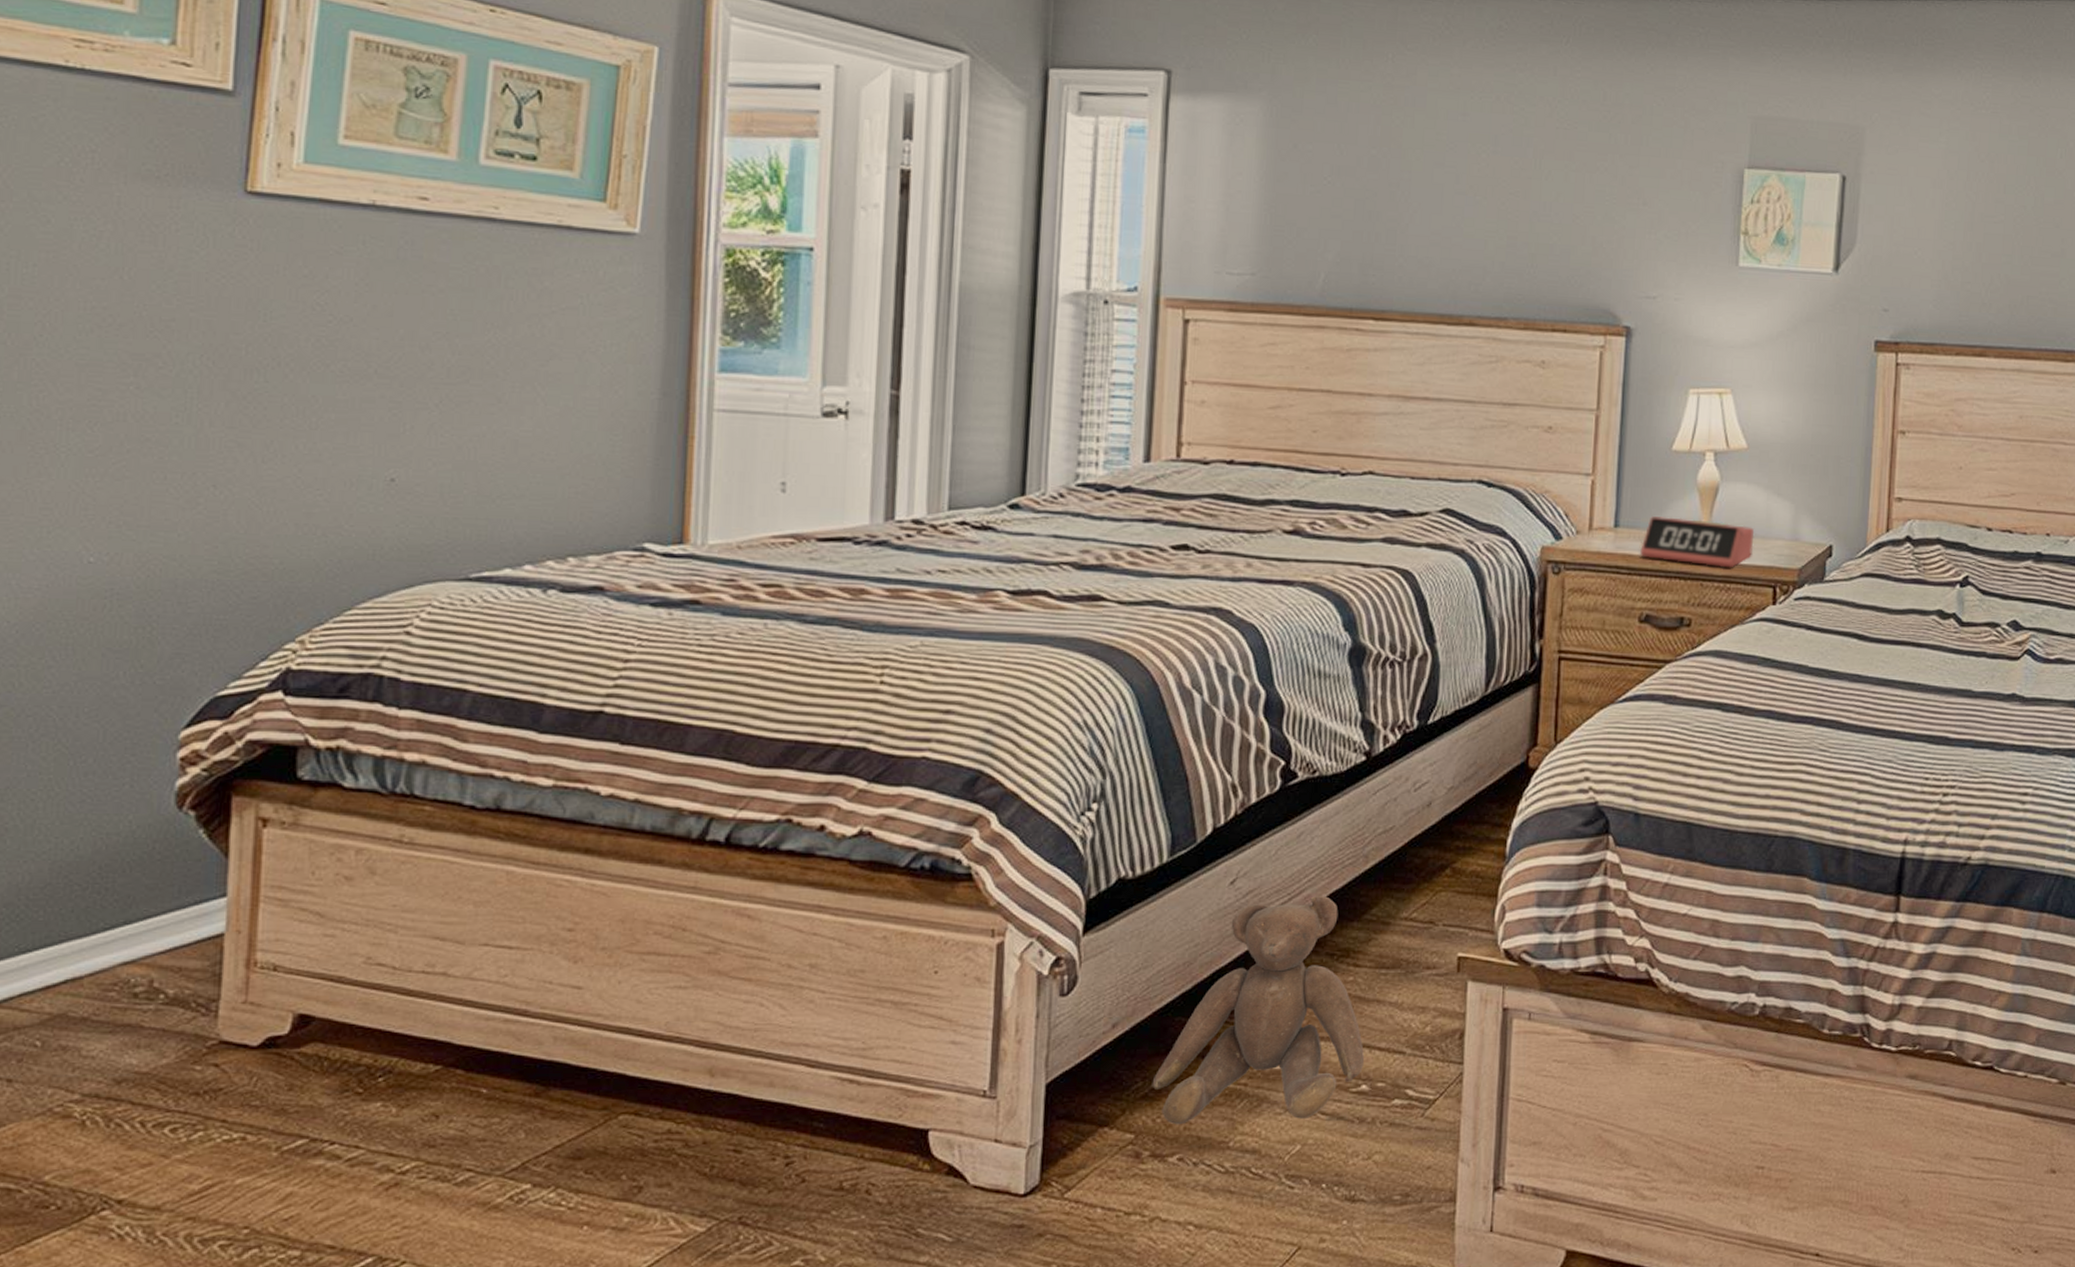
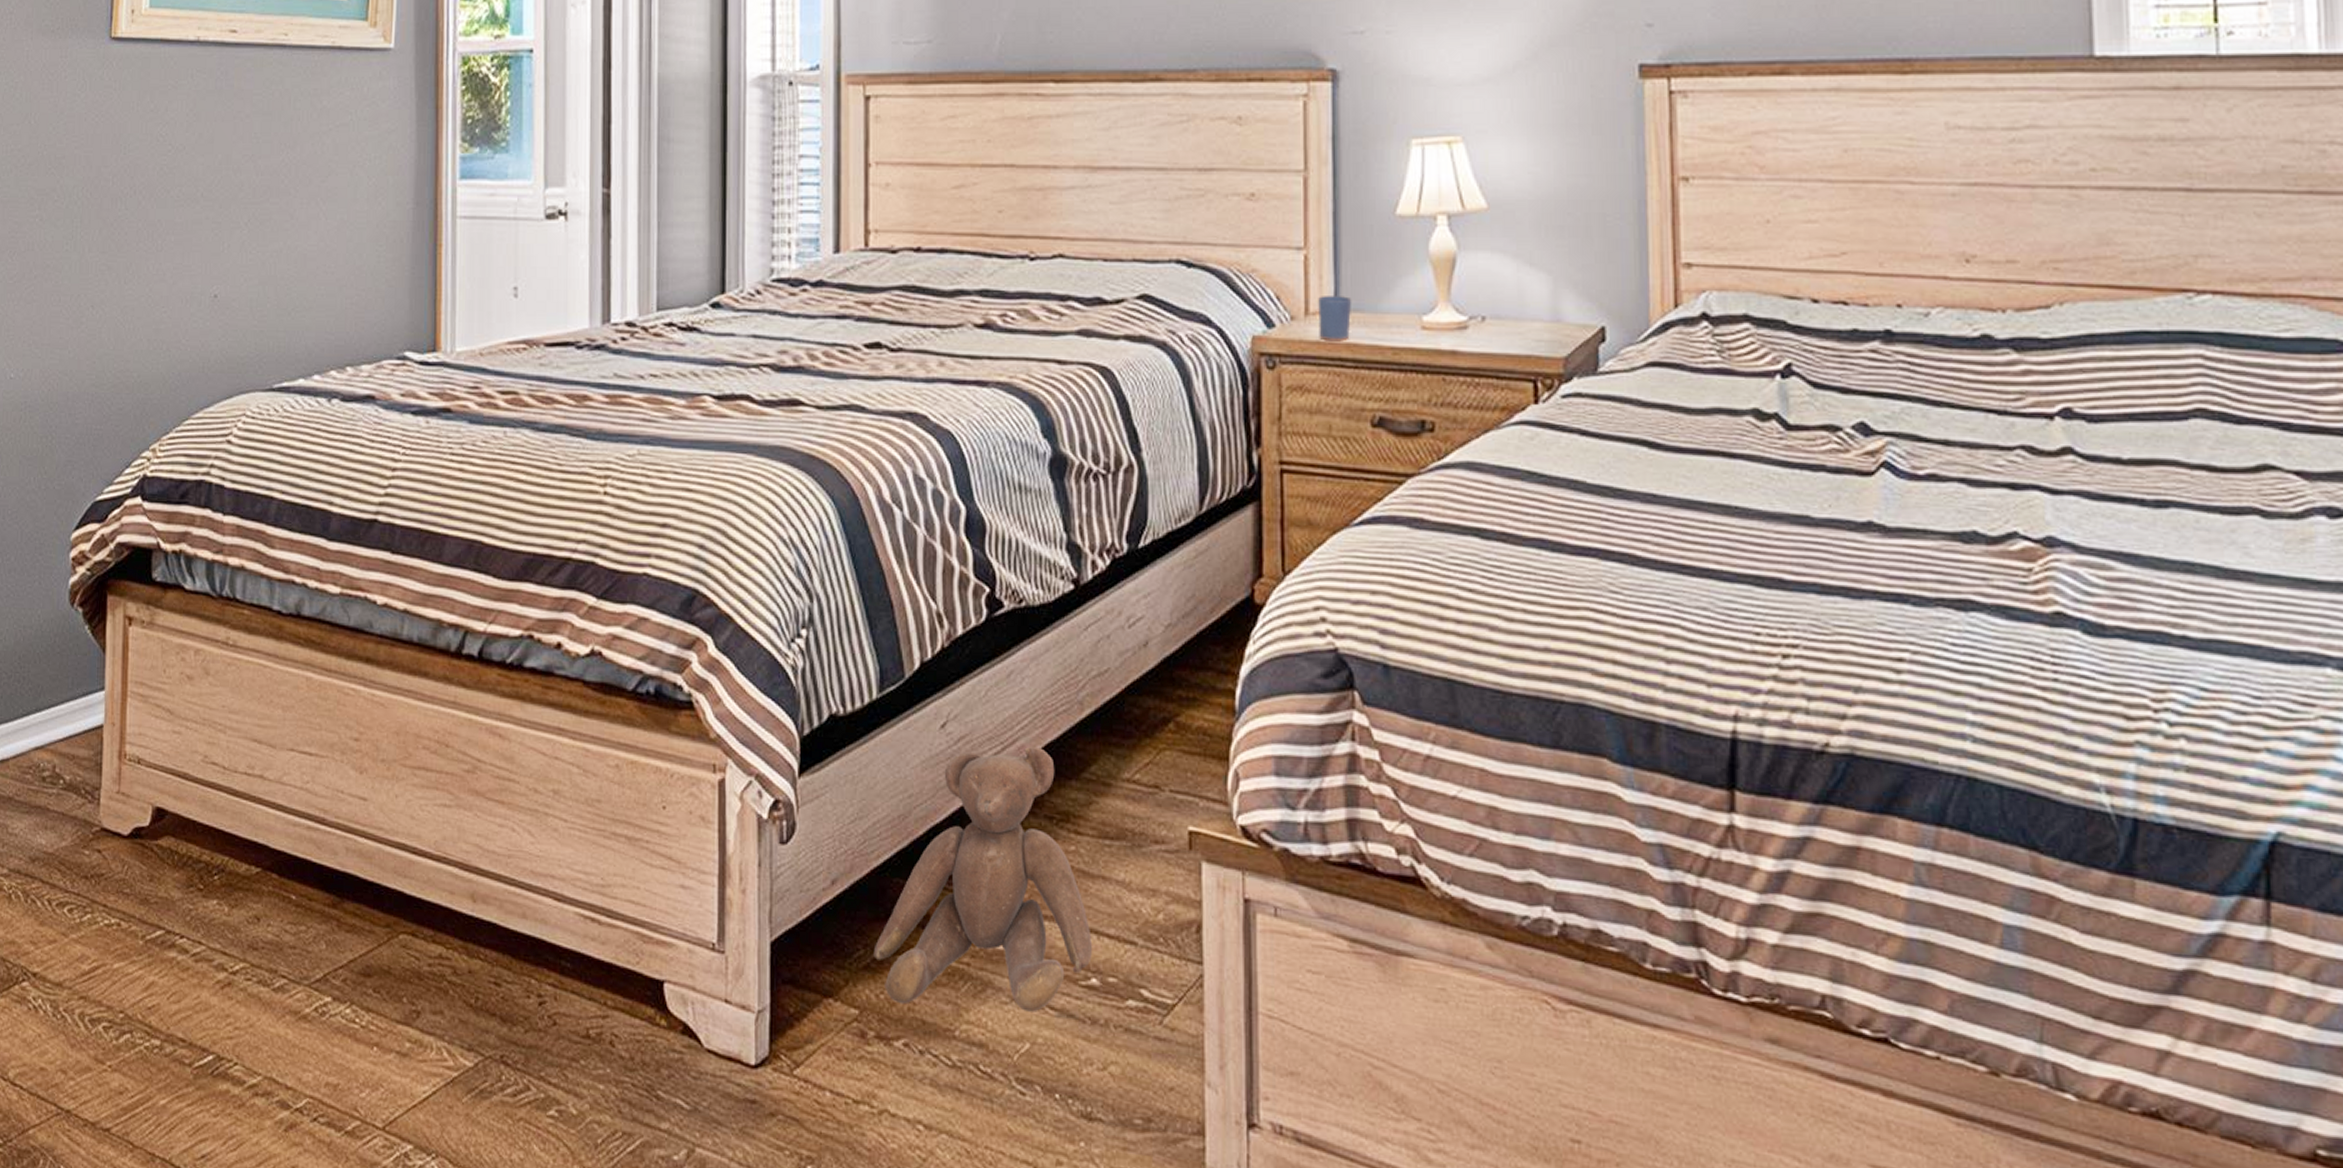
mug: none [1599,514,1630,552] -> present [1318,296,1352,342]
alarm clock: present [1640,516,1755,568] -> none [1367,297,1505,358]

